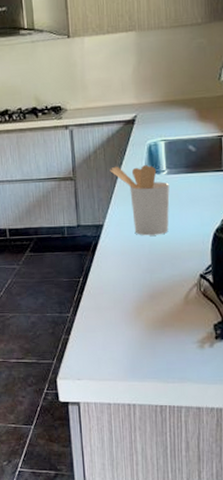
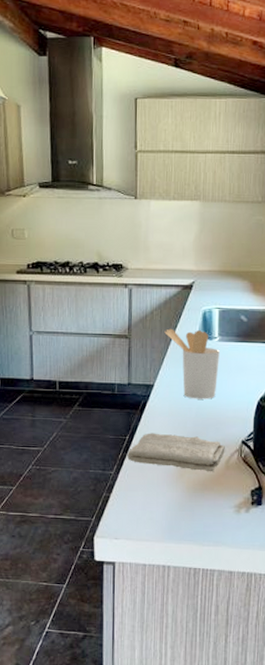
washcloth: none [83,273,183,309] -> present [127,433,225,472]

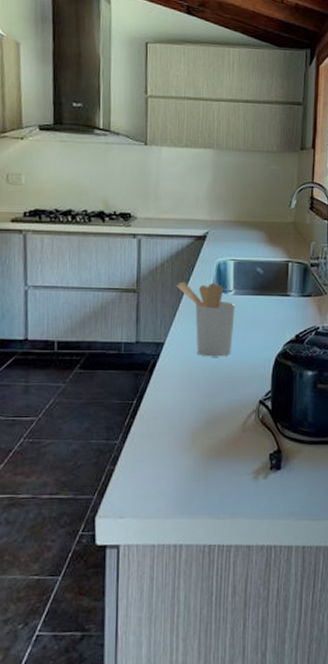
washcloth: present [127,433,225,472] -> none [135,395,242,436]

